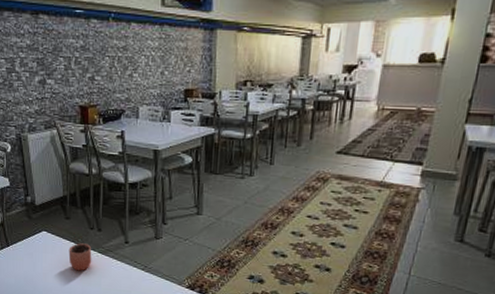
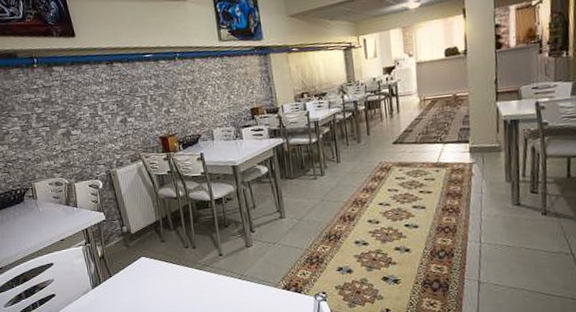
cocoa: present [68,232,92,271] -> none [168,252,191,290]

